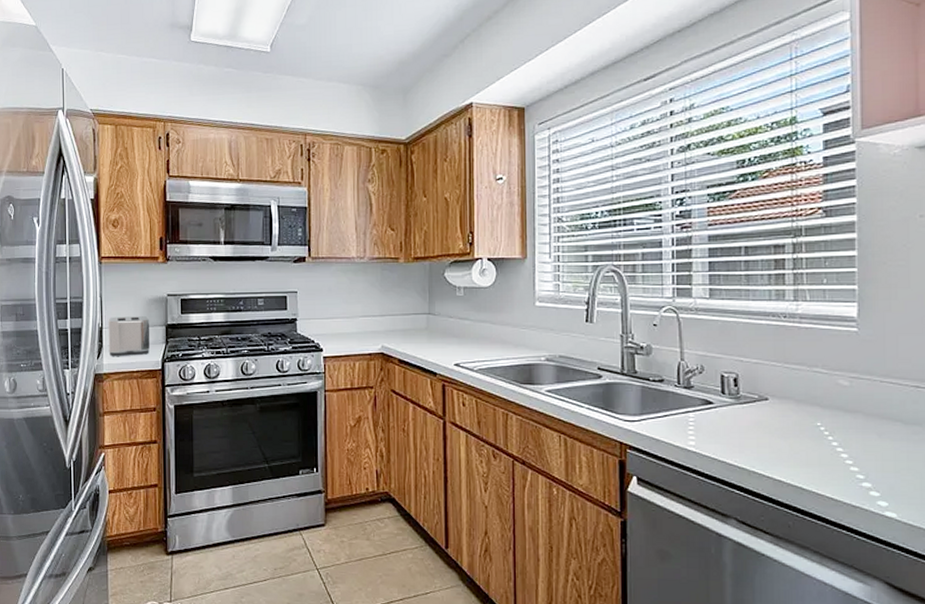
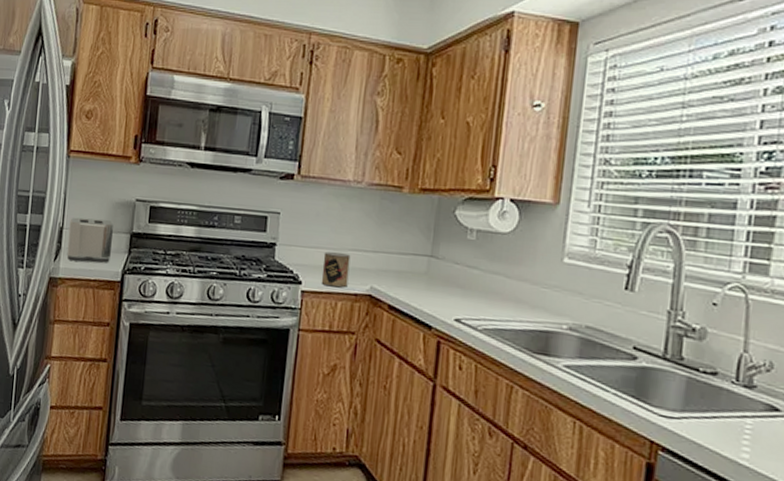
tin can: none [339,320,362,350] -> present [321,252,351,288]

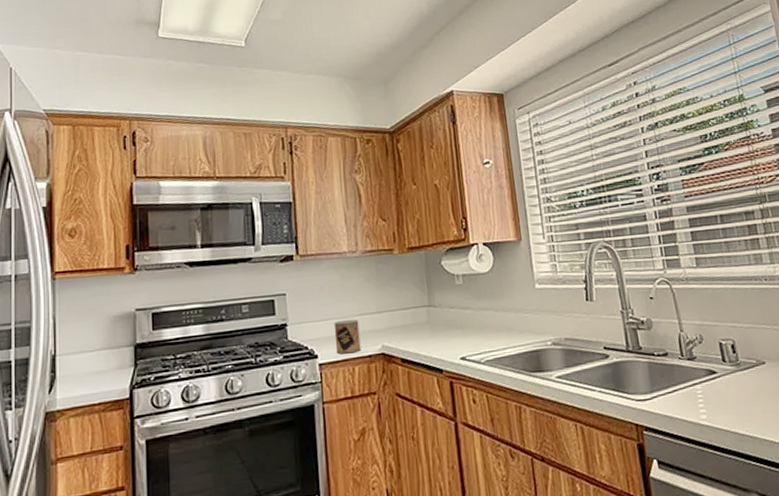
toaster: present [67,217,113,264] -> none [63,336,115,390]

